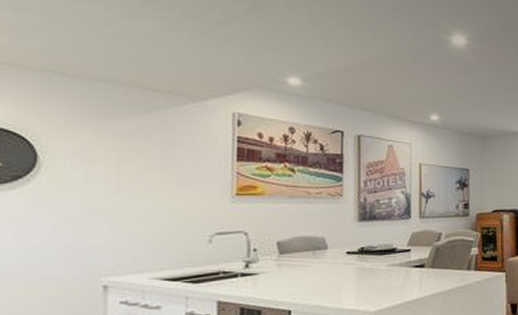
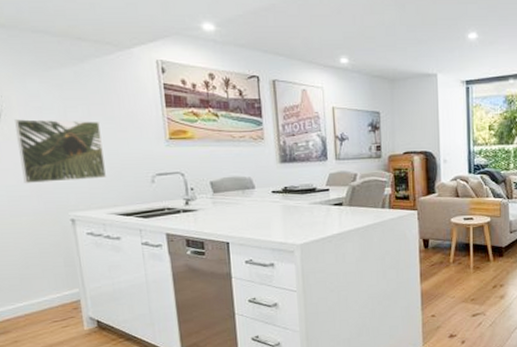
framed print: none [53,172,157,244] -> present [15,119,106,183]

